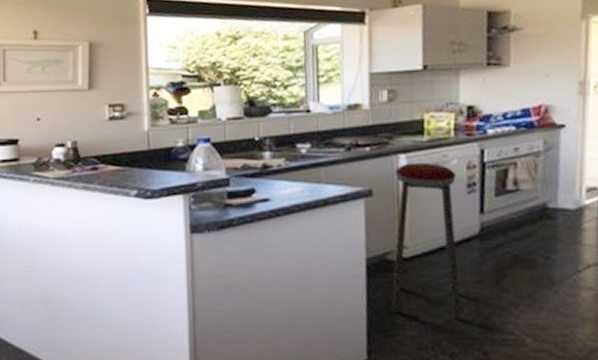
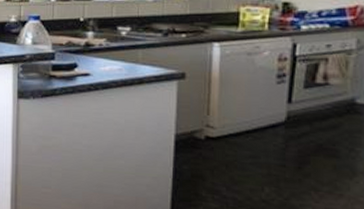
music stool: present [391,162,462,321] -> none [195,51,267,199]

